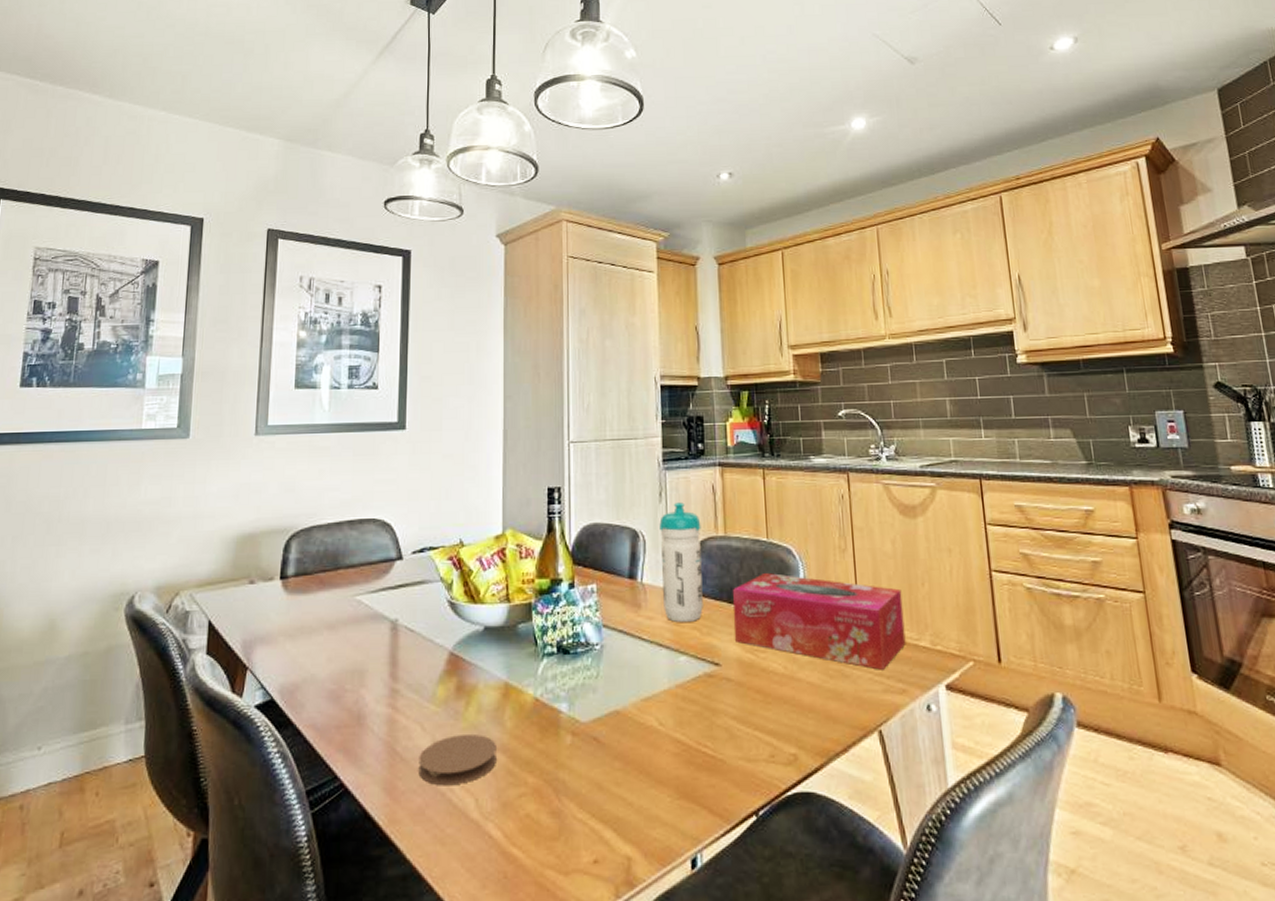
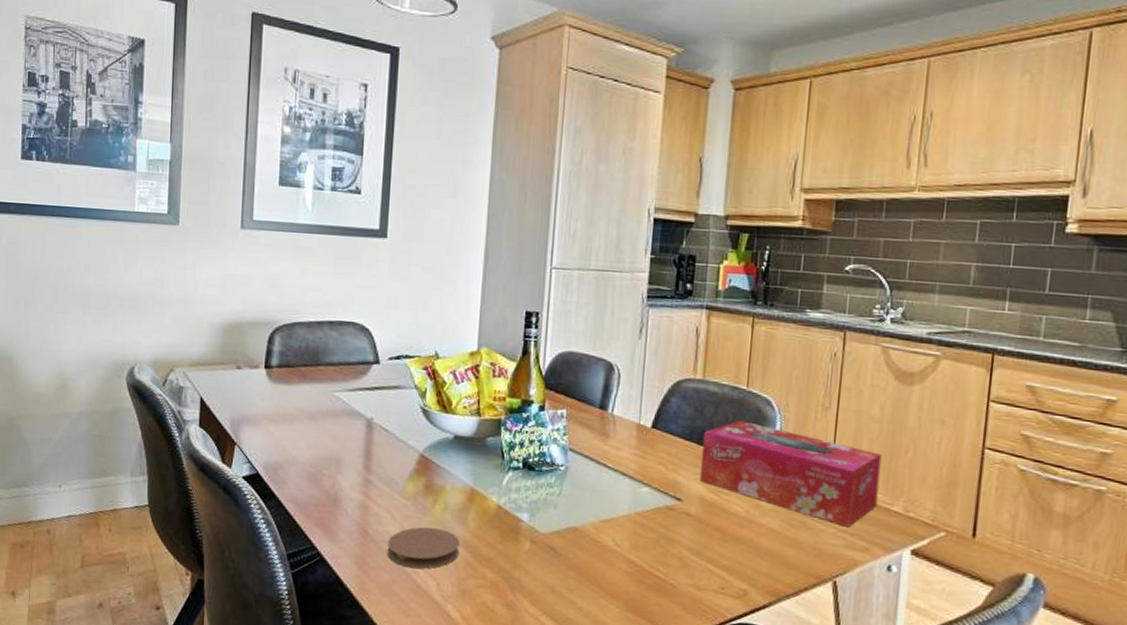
water bottle: present [659,502,703,622] -> none [631,341,680,457]

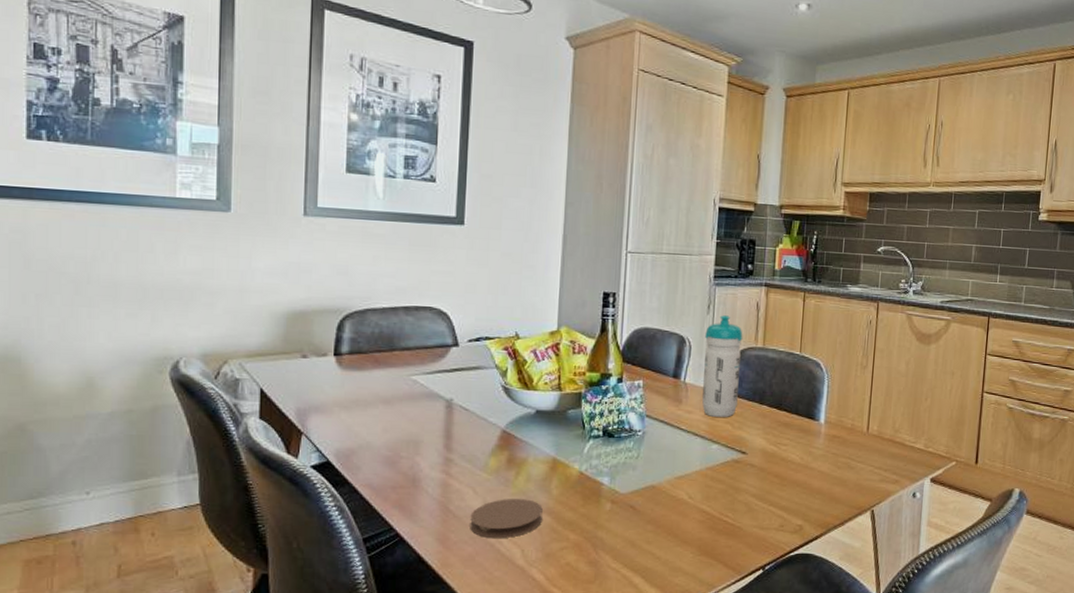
water bottle: none [631,341,680,457] -> present [702,315,743,417]
tissue box: present [700,419,882,527] -> none [762,380,908,464]

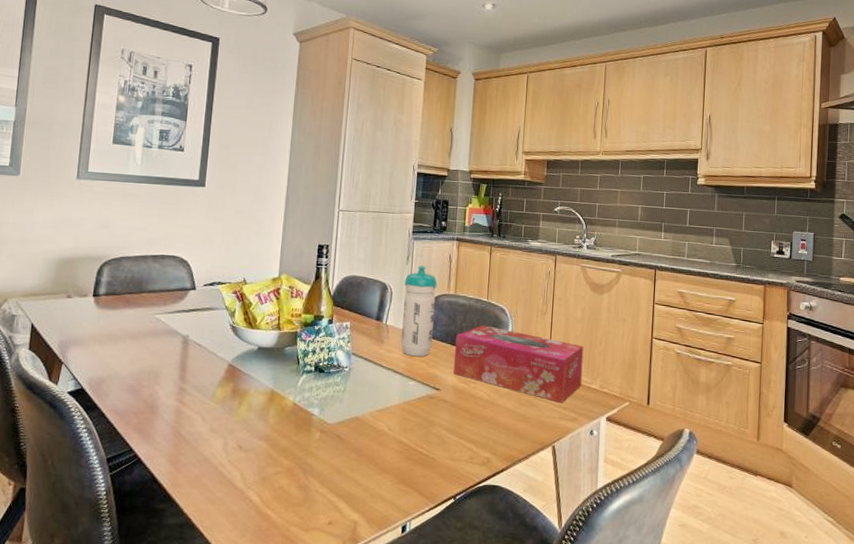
coaster: present [470,498,543,539] -> none [197,425,261,462]
tissue box: none [762,380,908,464] -> present [454,324,584,403]

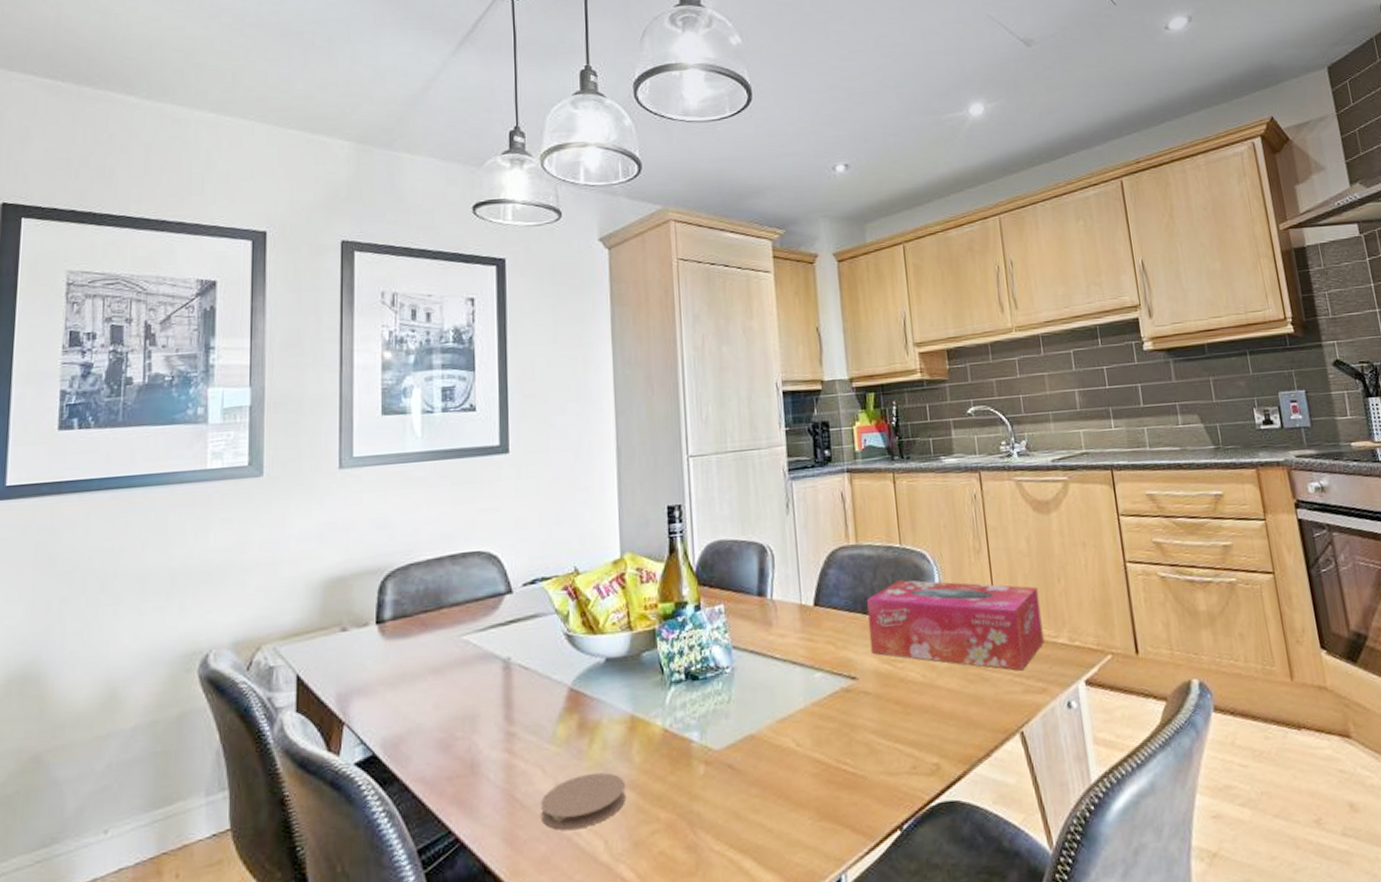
coaster: none [197,425,261,462] -> present [541,772,625,830]
water bottle: present [401,265,438,357] -> none [787,513,837,638]

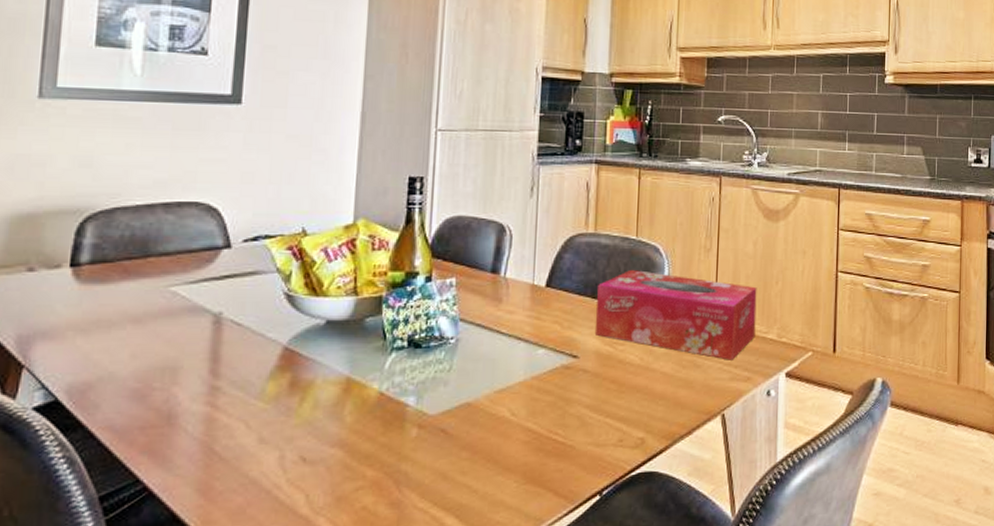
coaster: present [541,772,625,830] -> none [240,430,333,483]

